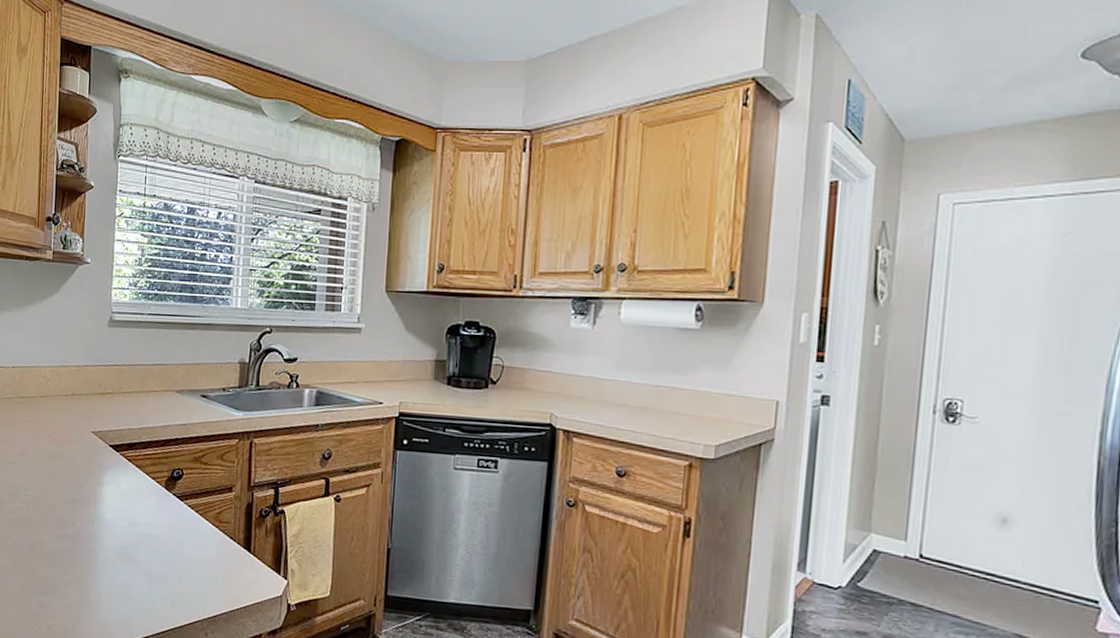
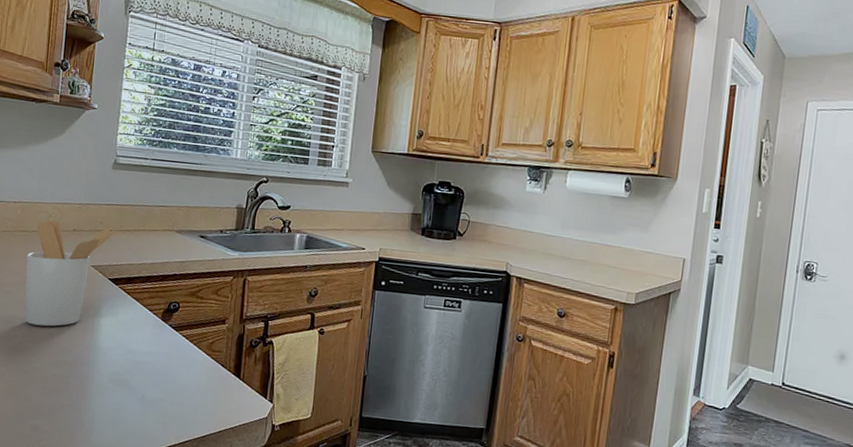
utensil holder: none [26,384,115,498] -> present [25,220,116,327]

